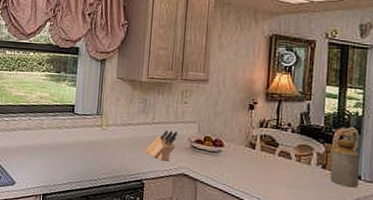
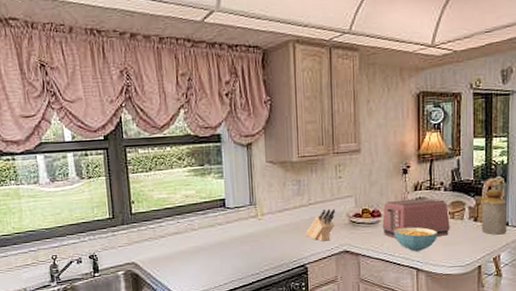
toaster: none [223,133,296,178] -> present [382,198,450,239]
cereal bowl: none [235,161,281,189] -> present [394,227,437,252]

